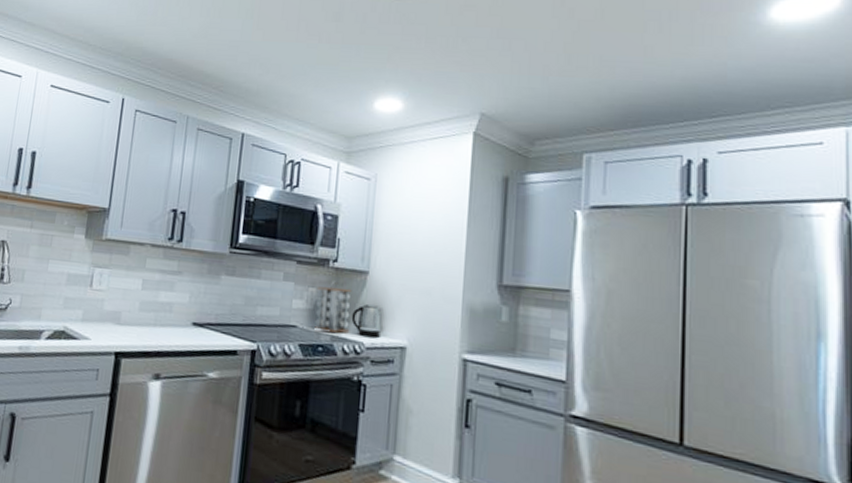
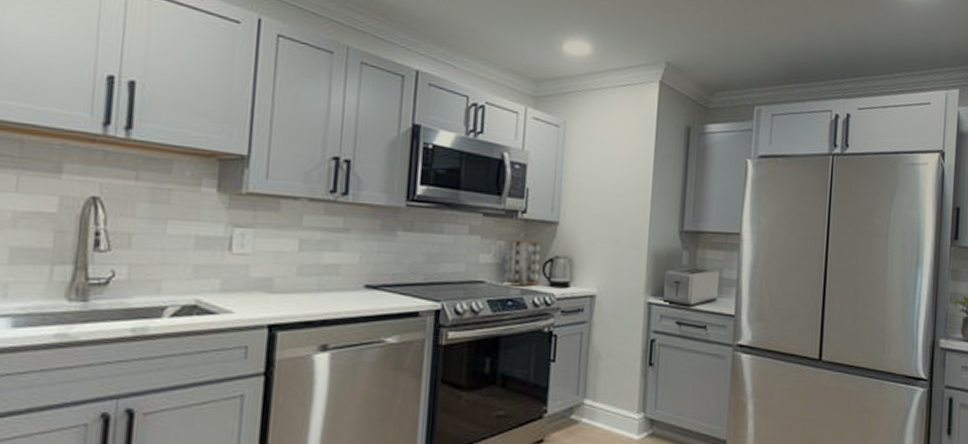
toaster: none [480,324,547,369] -> present [663,267,720,308]

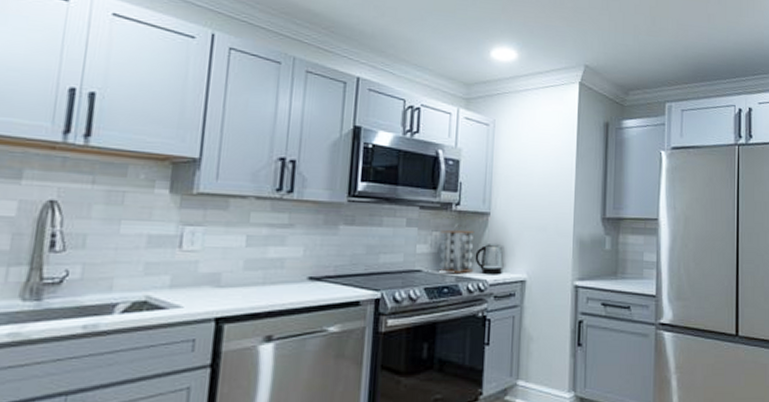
toaster: present [663,267,720,308] -> none [589,251,641,290]

